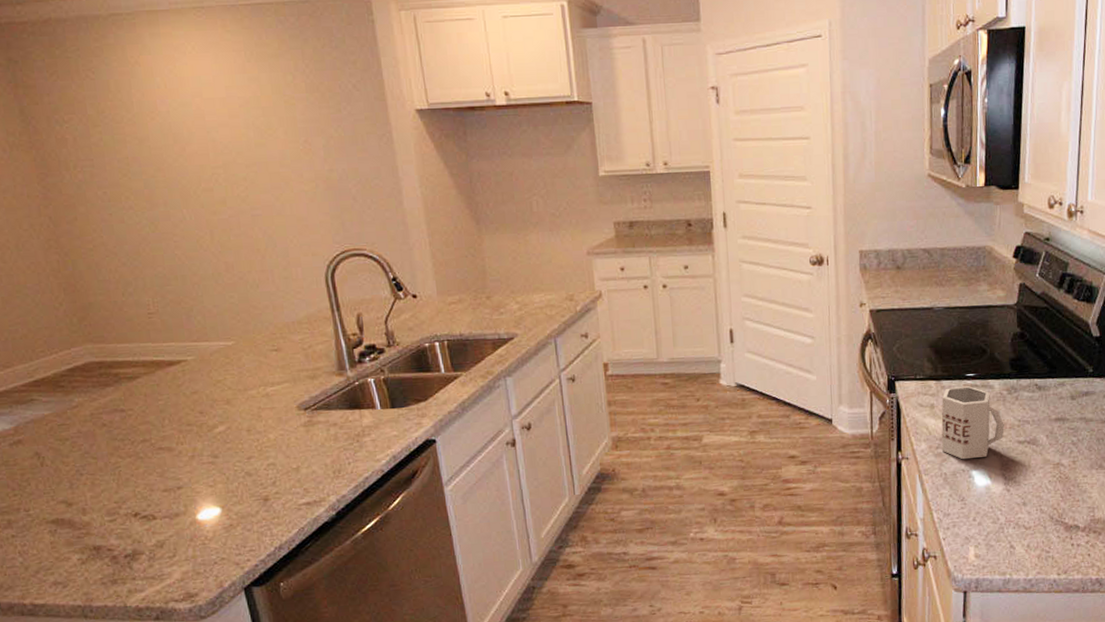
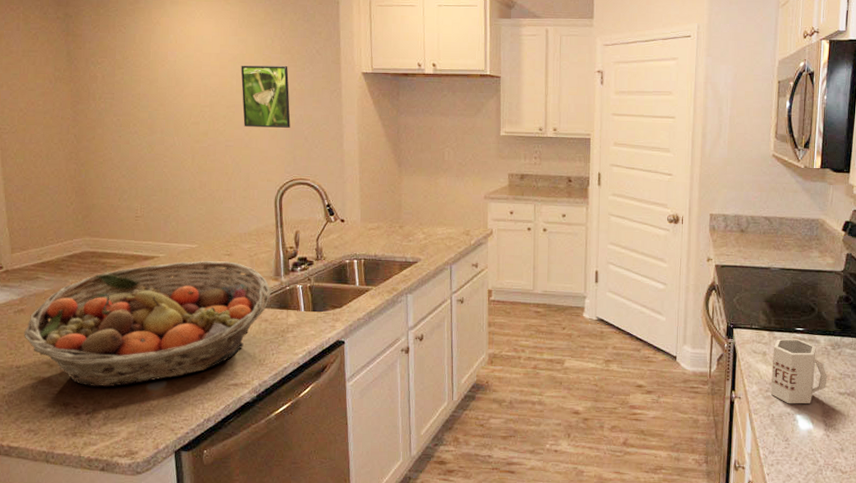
fruit basket: none [27,358,337,524] -> present [24,261,271,387]
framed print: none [256,108,332,190] -> present [241,65,291,128]

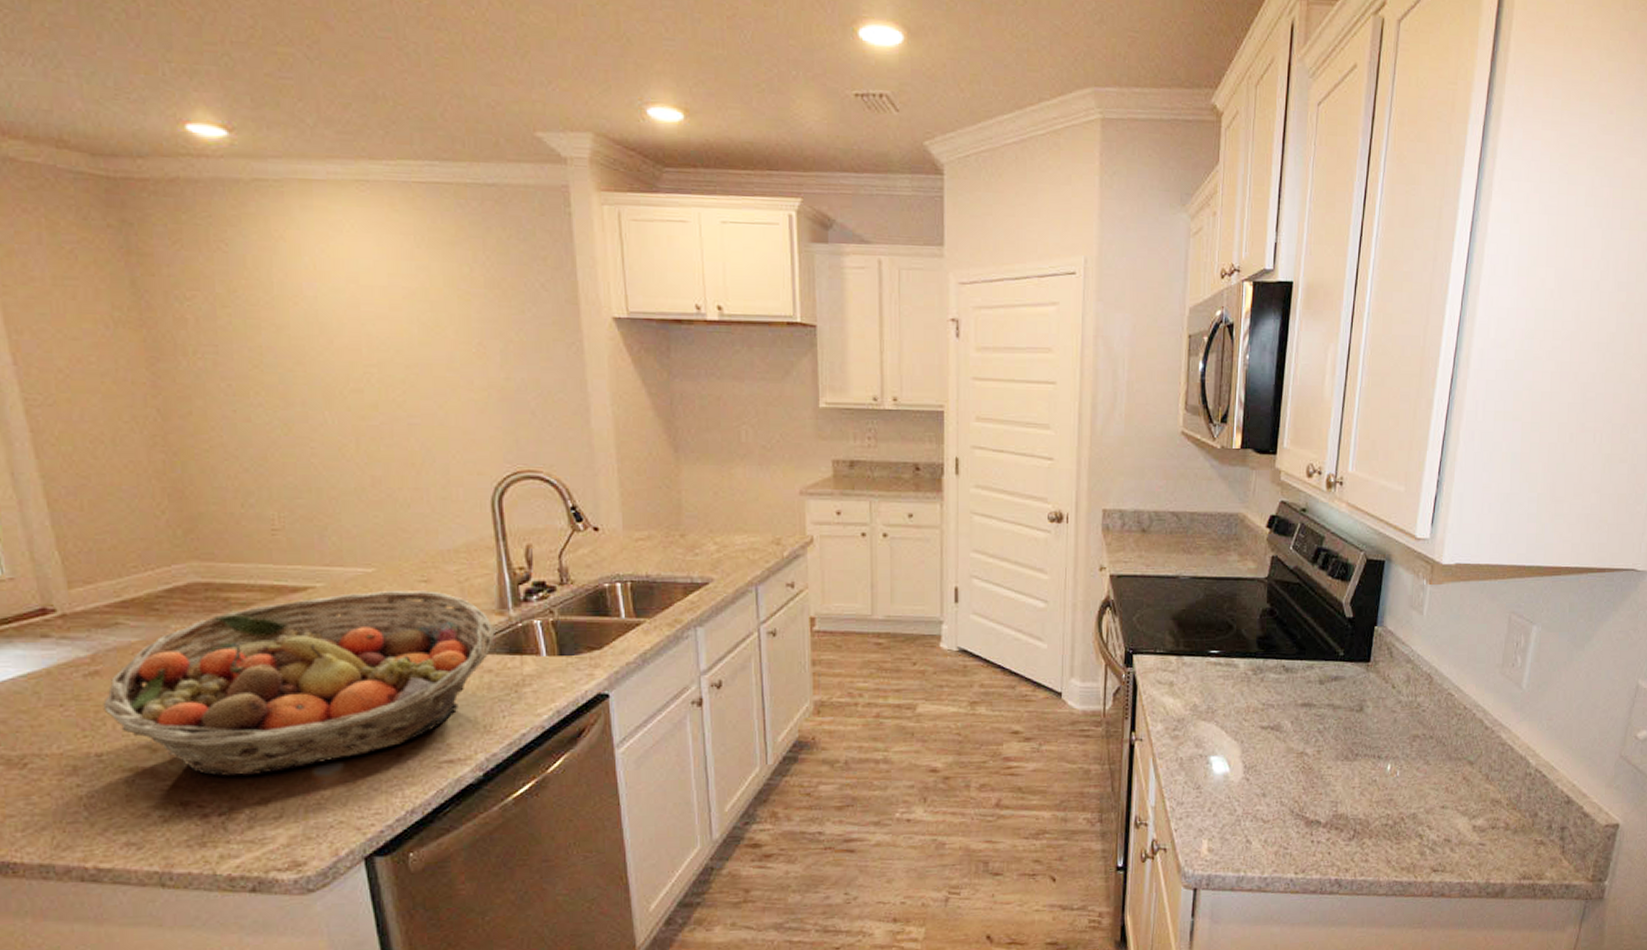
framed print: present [241,65,291,128] -> none [423,304,508,397]
mug: present [770,339,827,404] -> none [1178,664,1247,744]

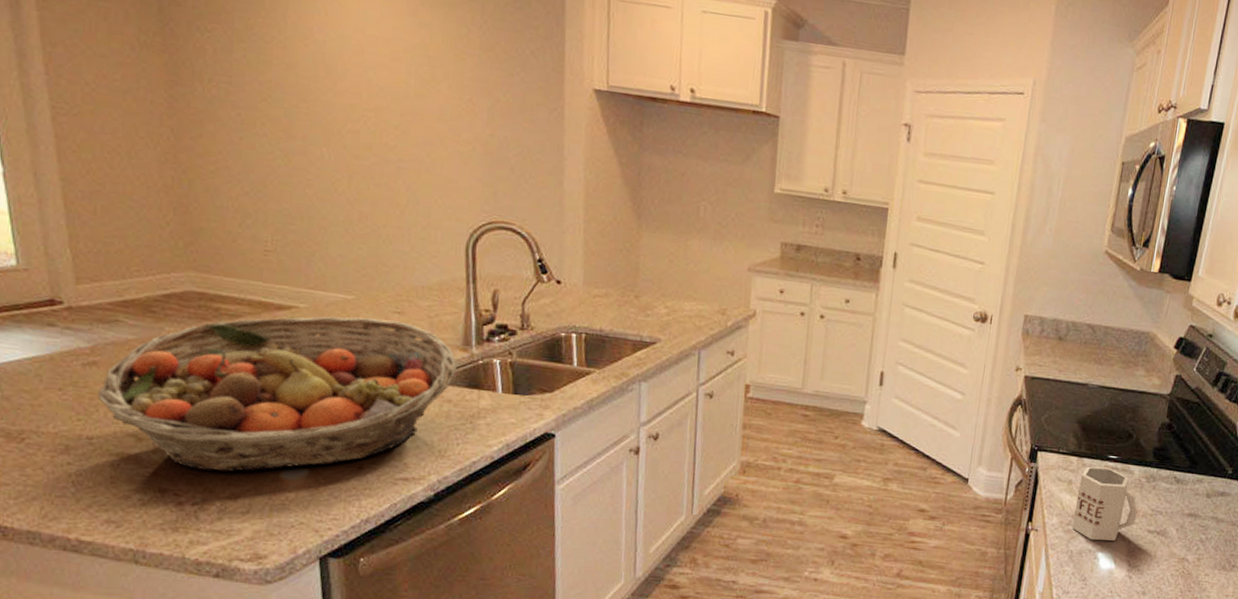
mug: none [1178,664,1247,744] -> present [1072,466,1138,541]

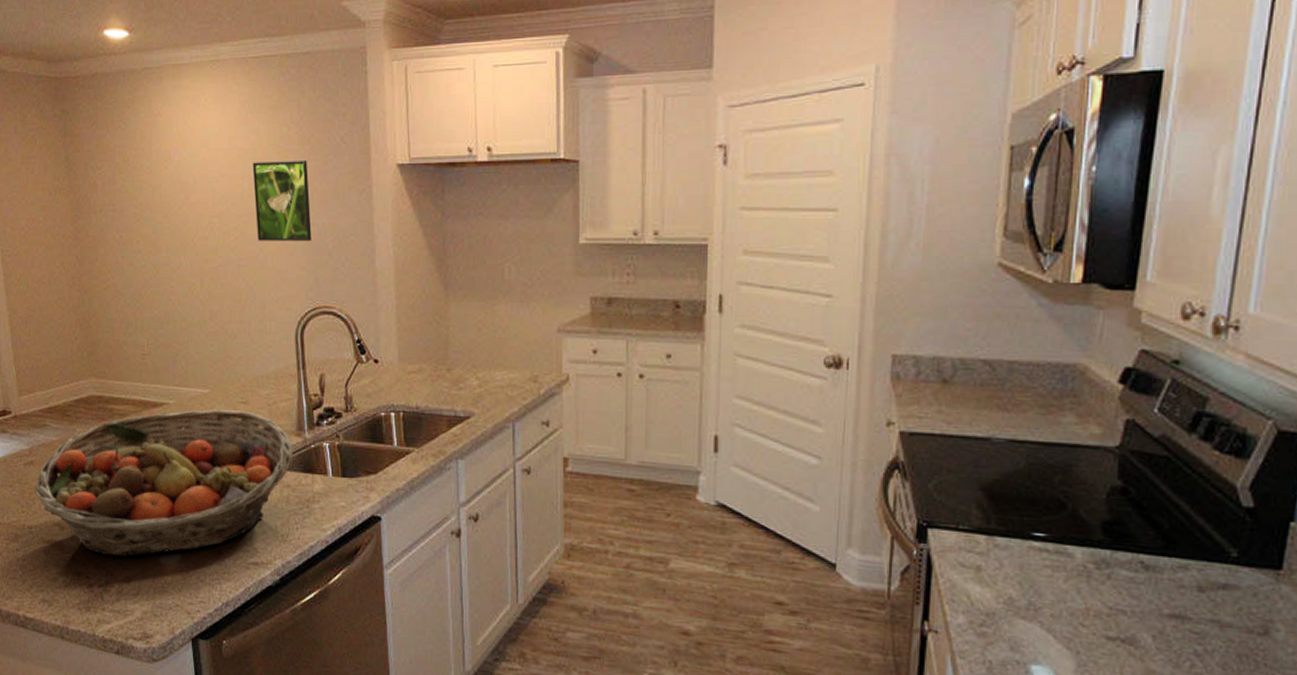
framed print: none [421,59,491,153] -> present [252,161,312,241]
mug: present [1072,466,1138,541] -> none [987,547,1086,649]

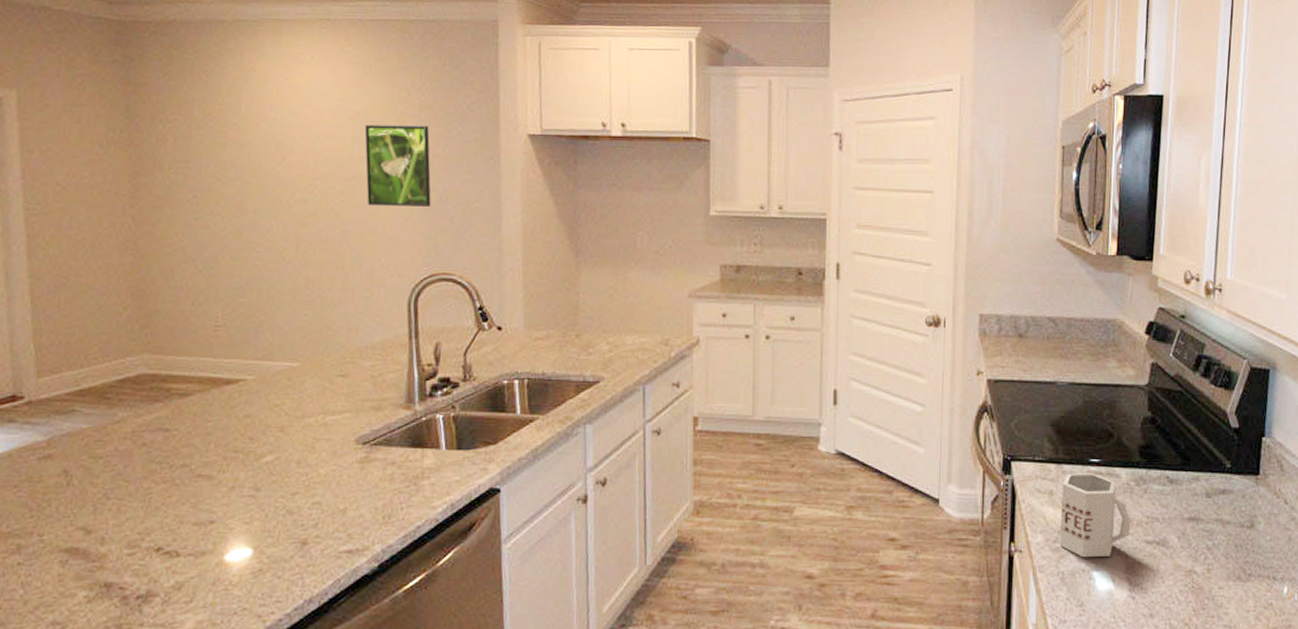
fruit basket: present [34,409,293,557] -> none [51,384,400,559]
mug: none [987,547,1086,649] -> present [1059,473,1131,558]

